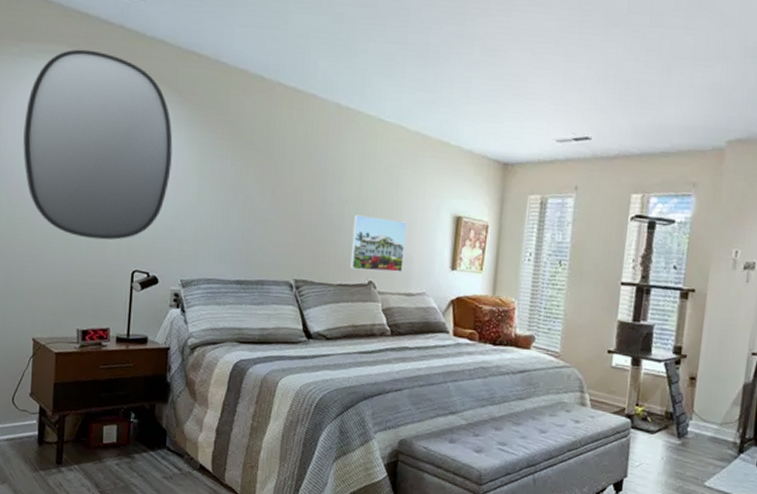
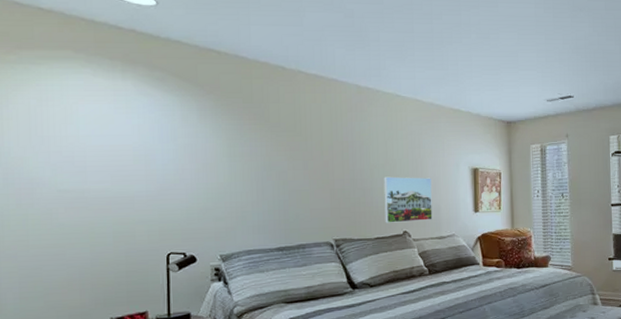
home mirror: present [23,49,173,240] -> none [29,53,199,230]

